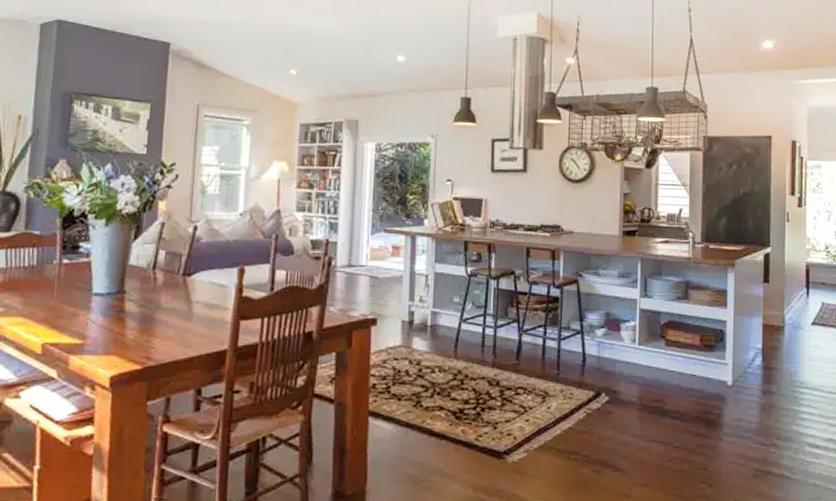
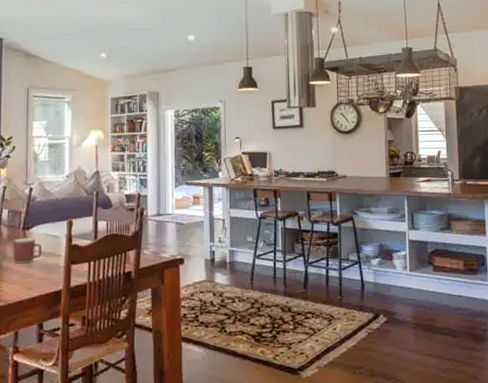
mug: none [168,285,206,317] -> present [13,237,43,264]

